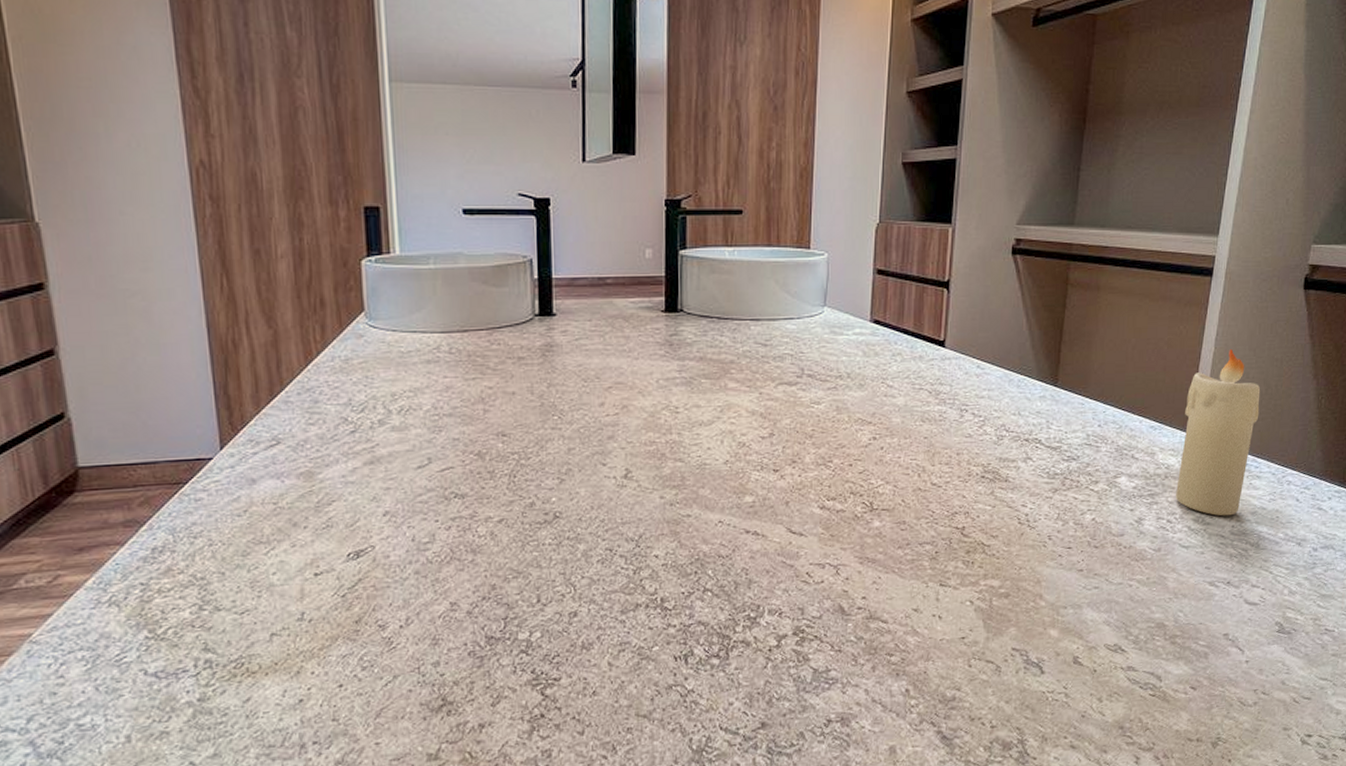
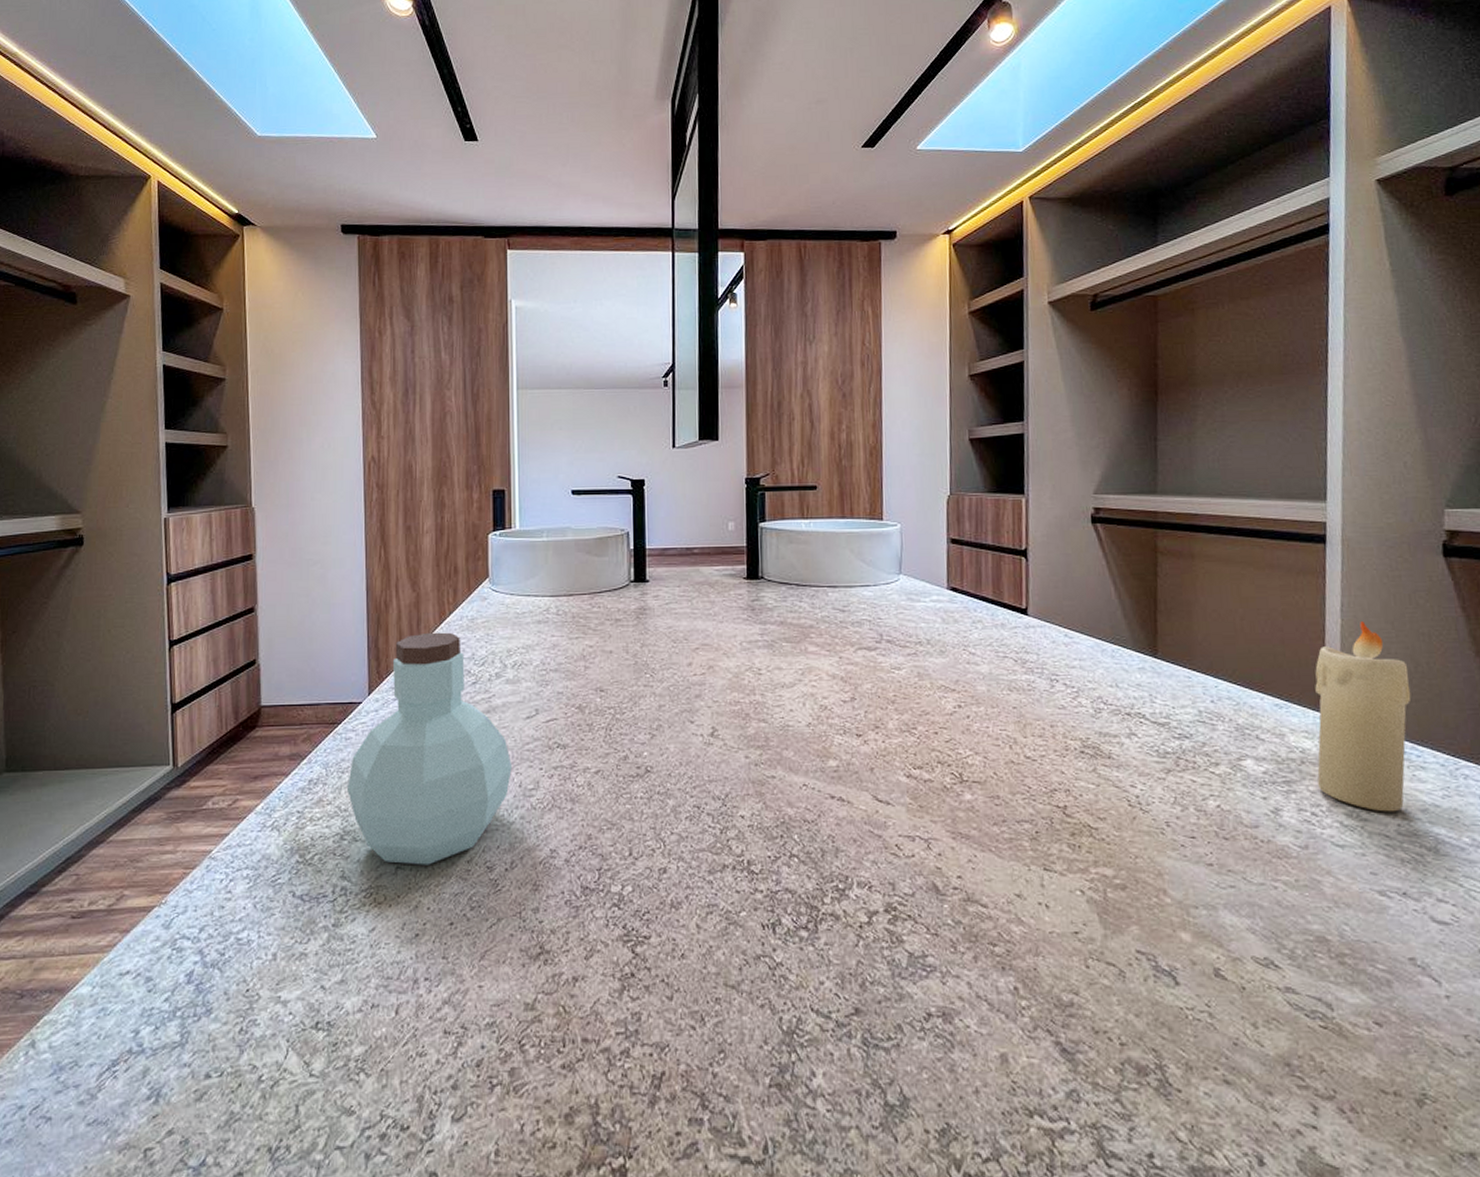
jar: none [202,375,403,630] -> present [347,632,512,865]

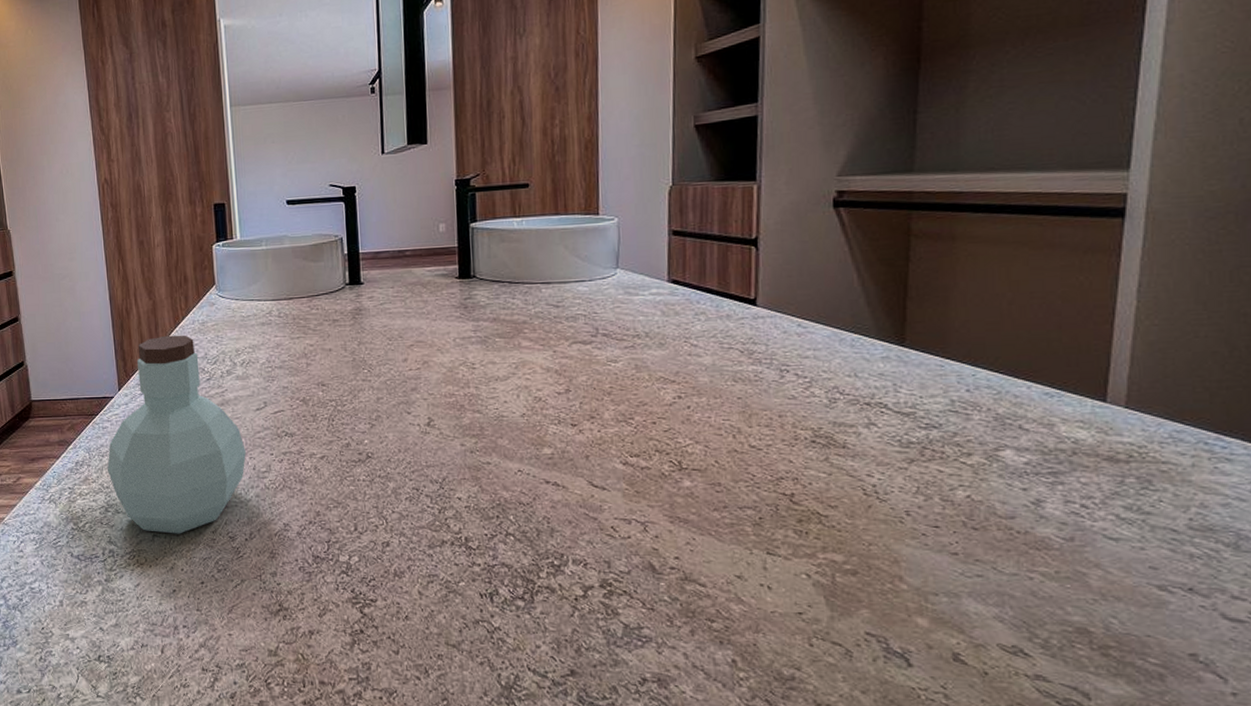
candle: present [1315,622,1411,812] -> none [1092,303,1221,506]

